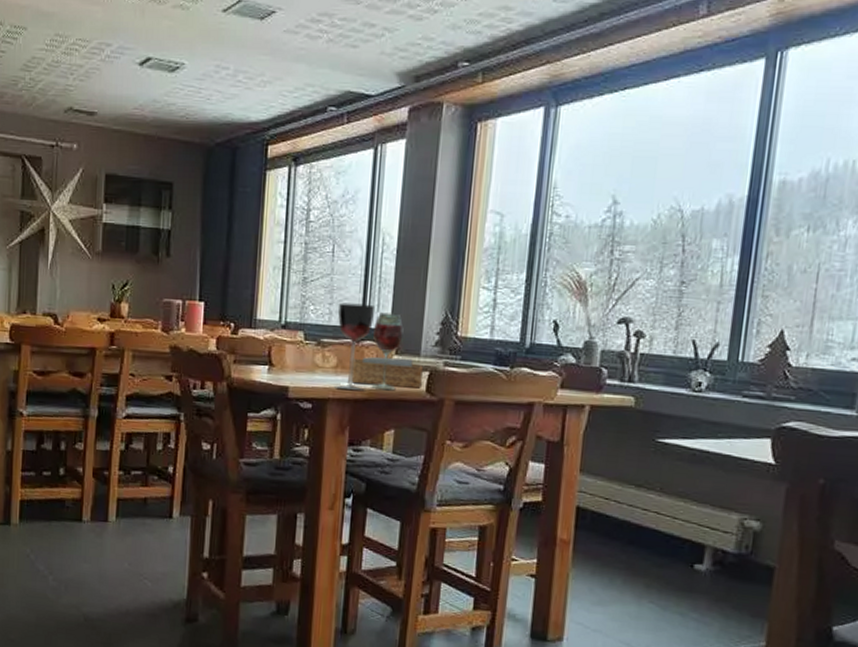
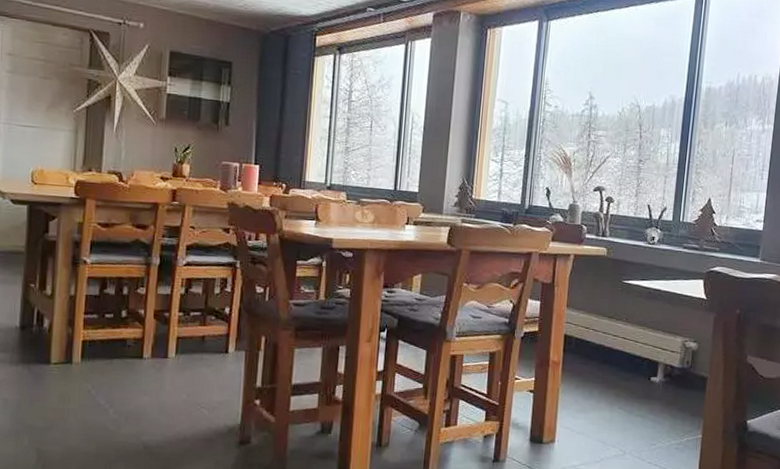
wineglass: present [335,302,376,390] -> none [372,169,406,242]
napkin holder: present [348,357,423,389] -> none [383,214,445,241]
wineglass: present [371,312,404,391] -> none [402,178,429,243]

